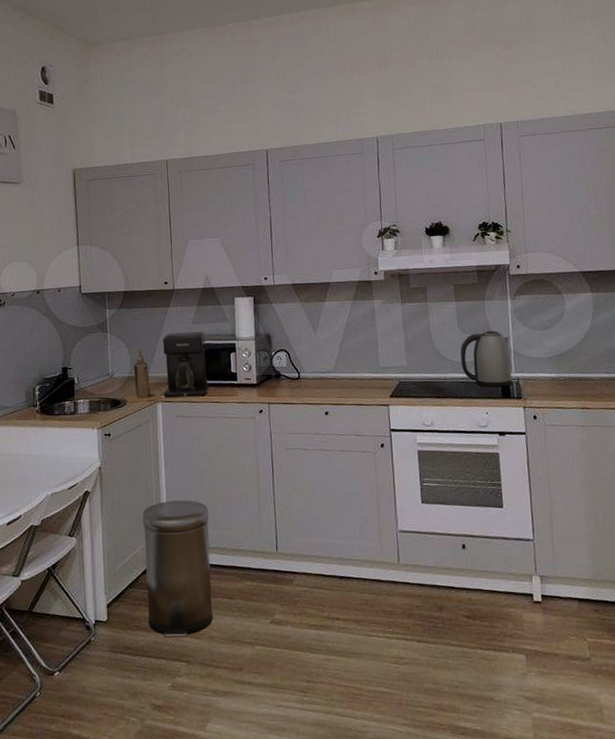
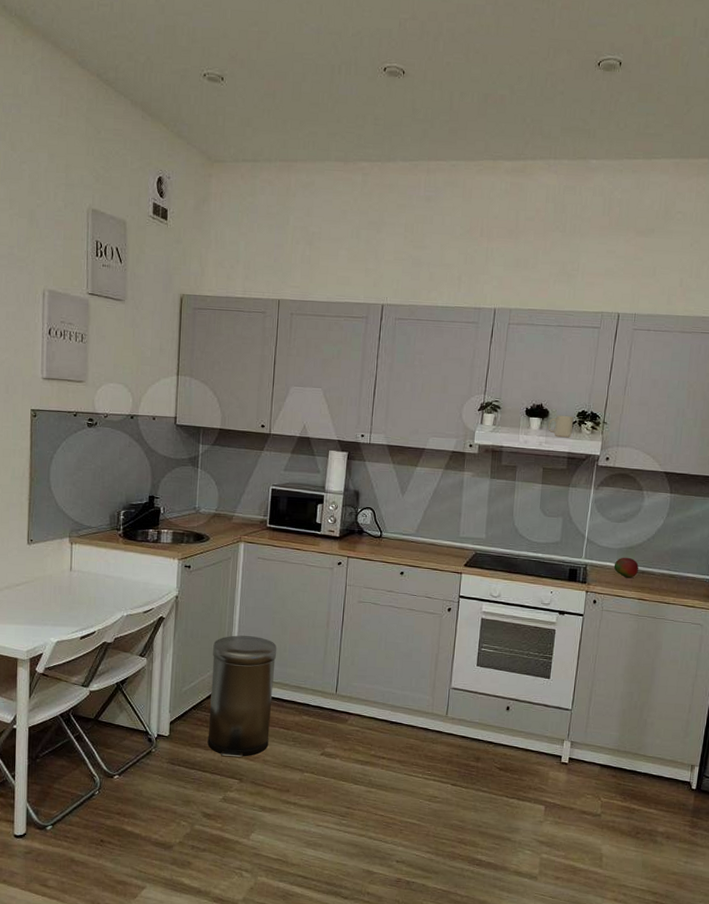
soap dispenser: present [121,348,162,404] -> none [205,487,246,540]
coffee maker: present [163,331,209,399] -> none [248,477,296,542]
cup: none [451,229,477,253] -> present [548,416,574,438]
kettle: present [460,330,513,388] -> none [535,516,586,571]
fruit: none [547,365,575,388] -> present [613,557,639,578]

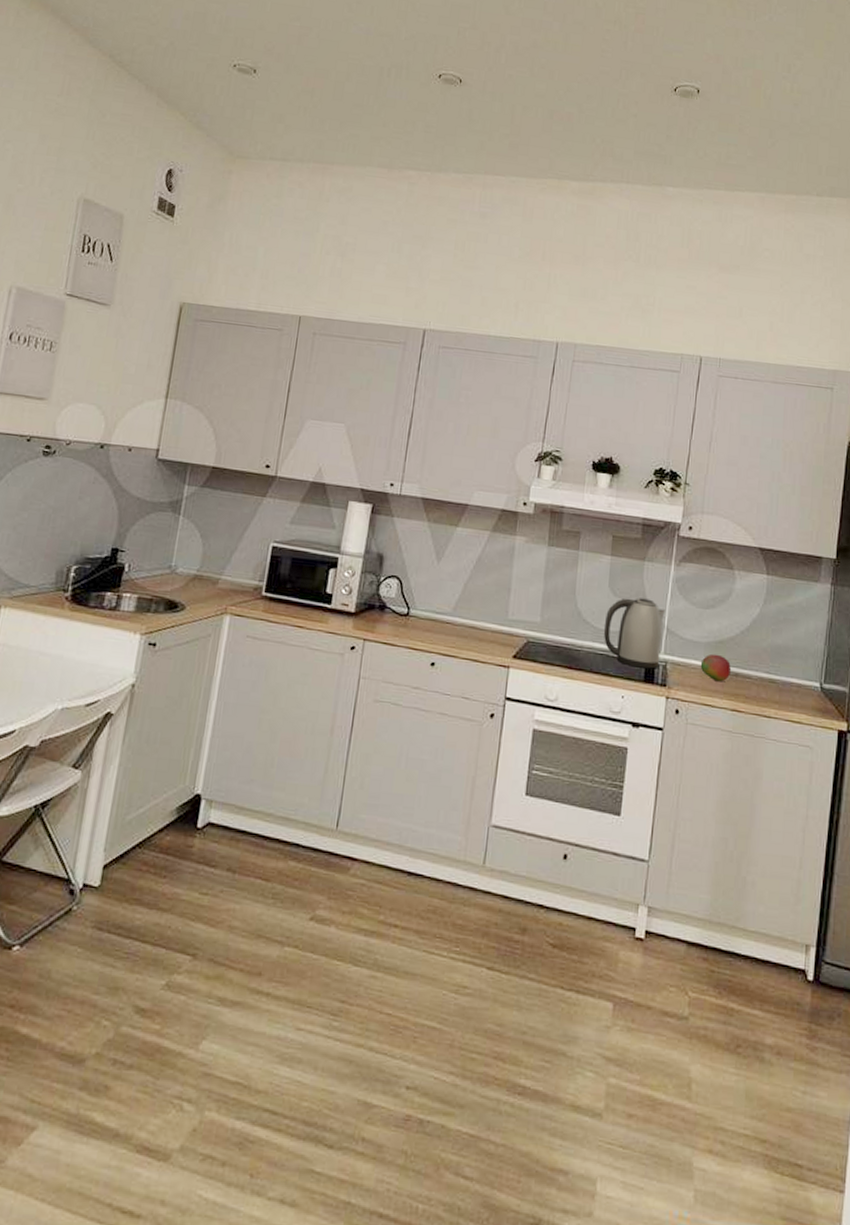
pedal bin: present [207,635,277,759] -> none [152,742,262,924]
kettle: none [535,516,586,571] -> present [603,597,665,669]
cup: present [548,416,574,438] -> none [619,472,650,501]

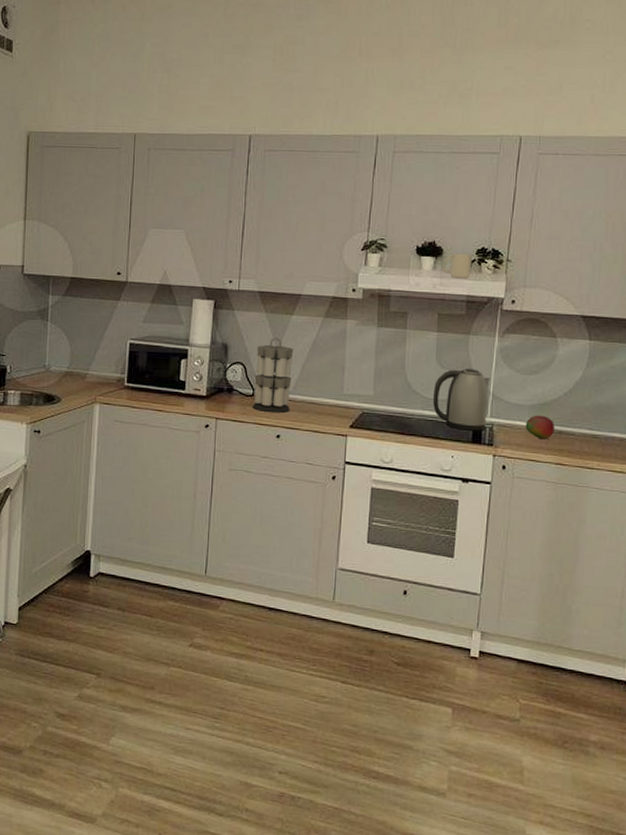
spice rack: none [407,550,457,637] -> present [253,337,294,413]
cup: none [619,472,650,501] -> present [443,254,473,279]

